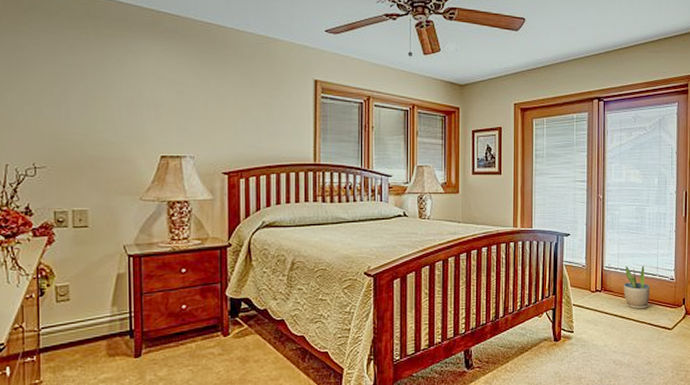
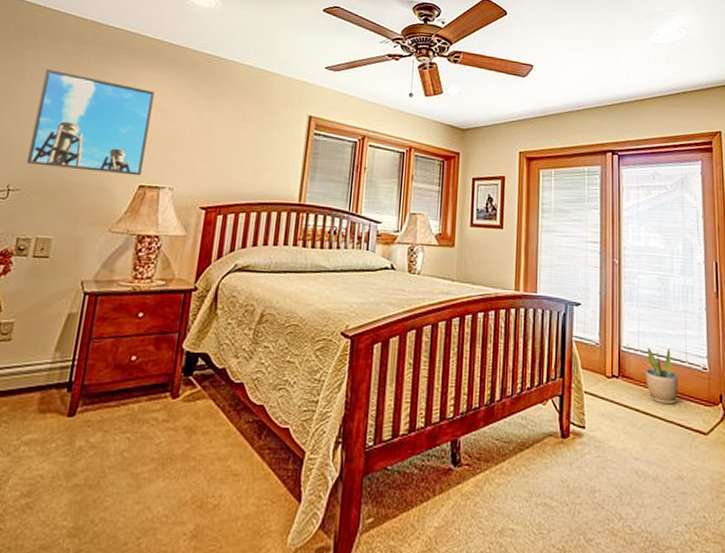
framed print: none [44,46,161,147] -> present [26,69,155,176]

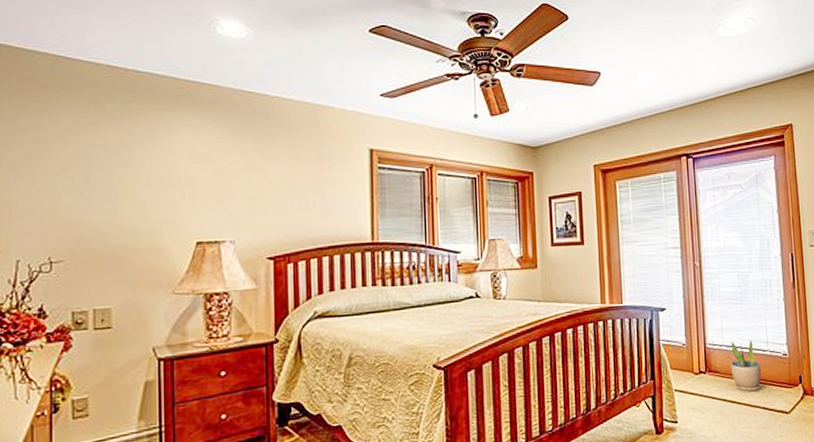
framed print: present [26,69,155,176] -> none [64,125,196,233]

